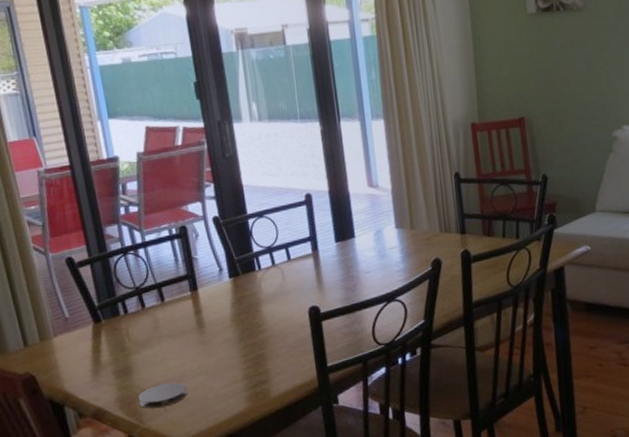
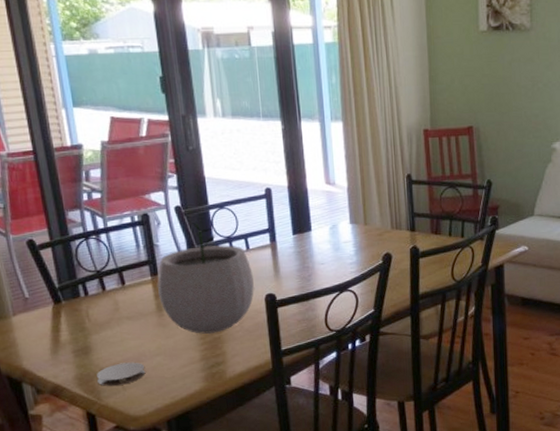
plant pot: none [196,232,298,352] -> present [157,221,255,335]

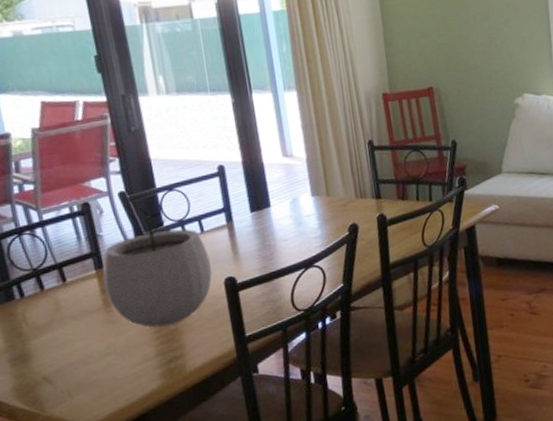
coaster: present [97,362,146,386] -> none [38,365,95,396]

